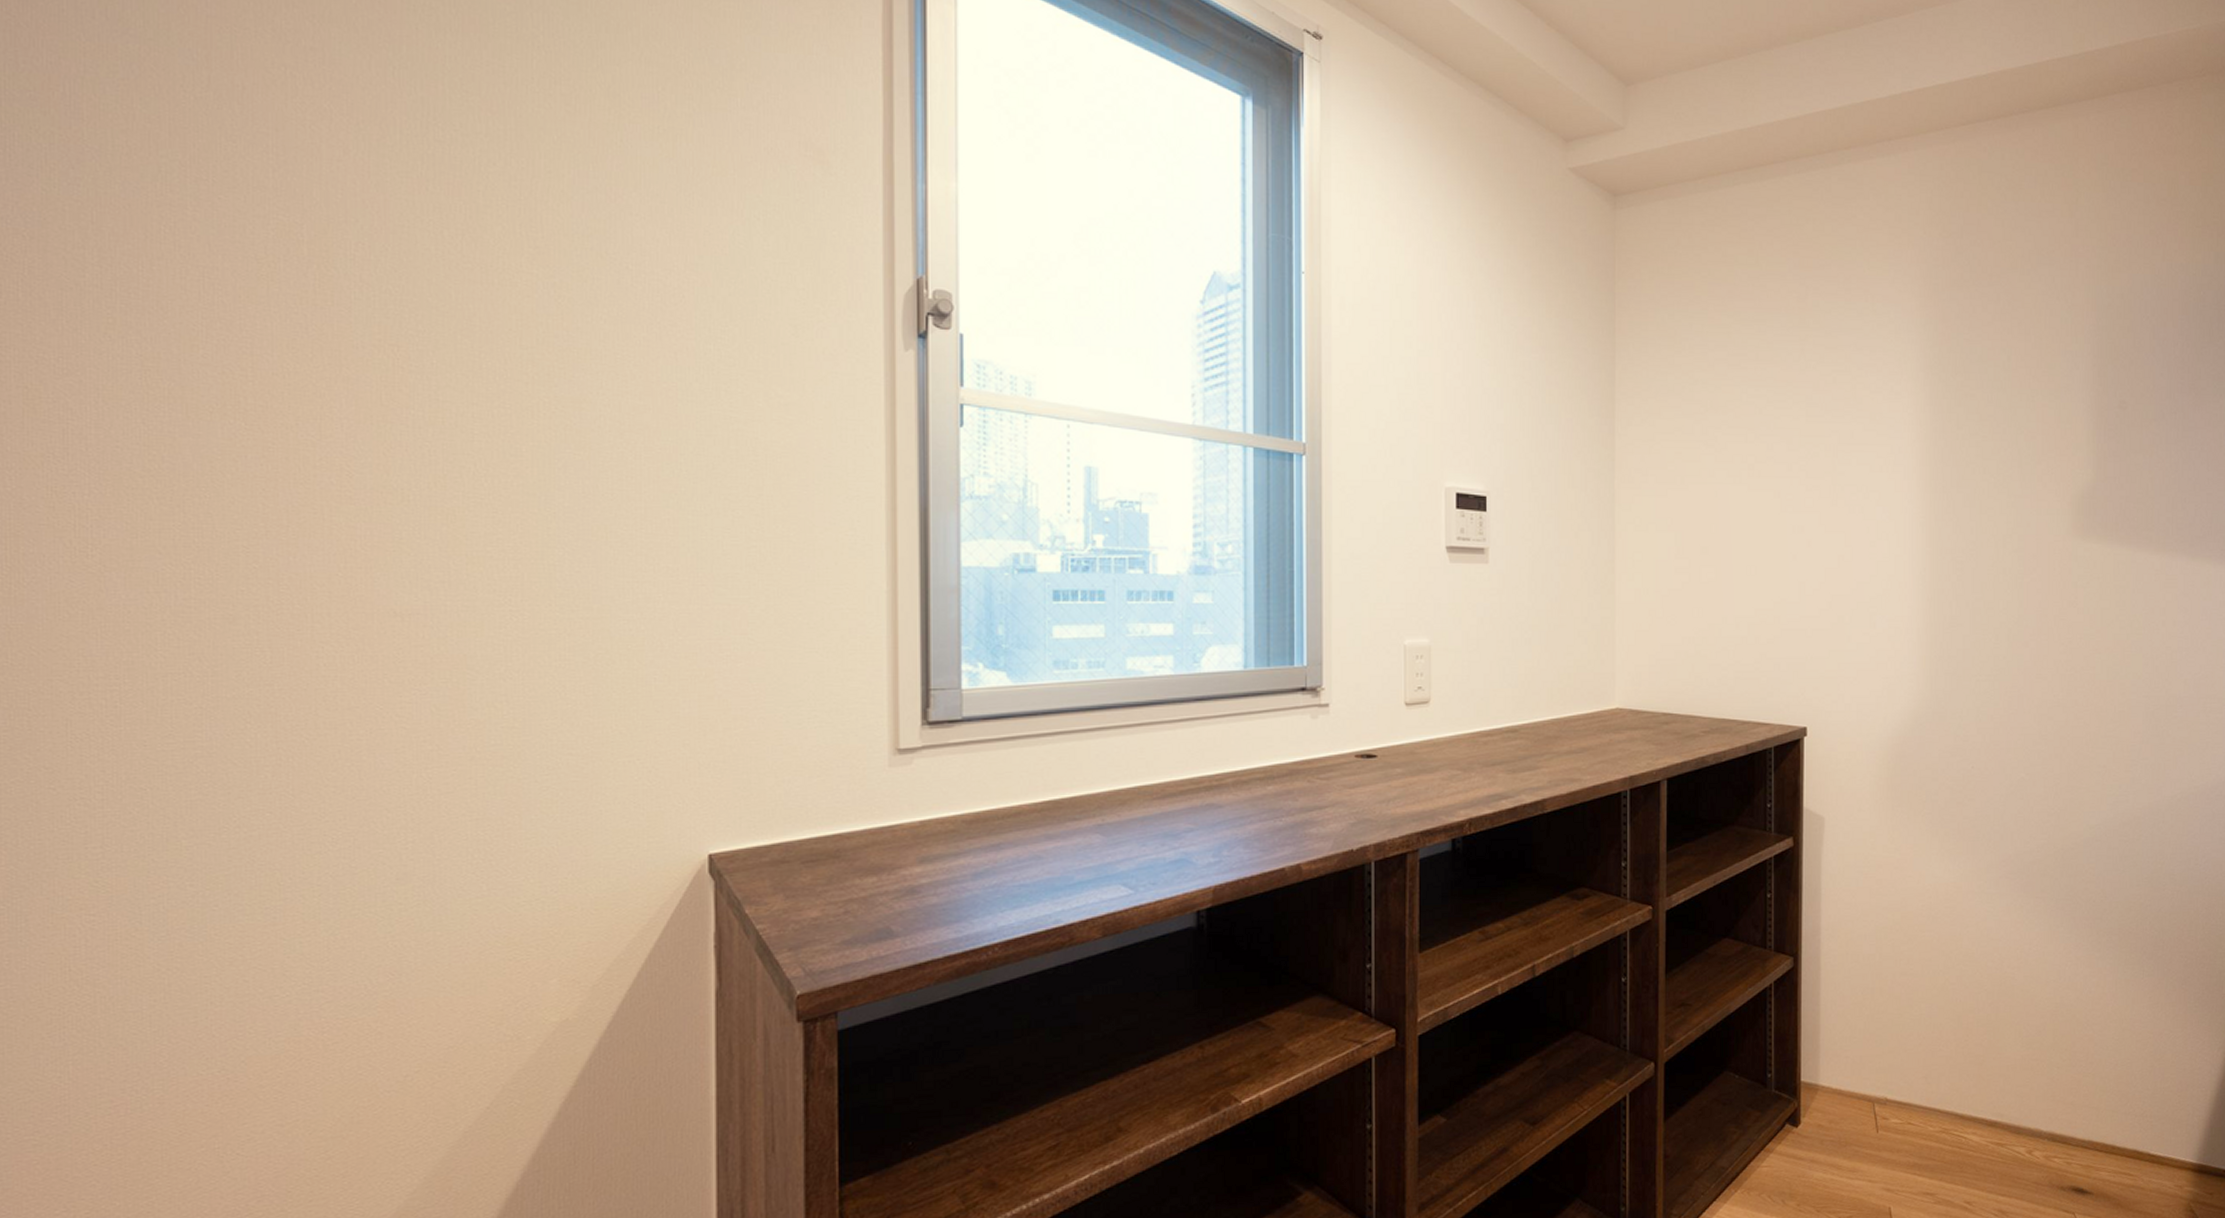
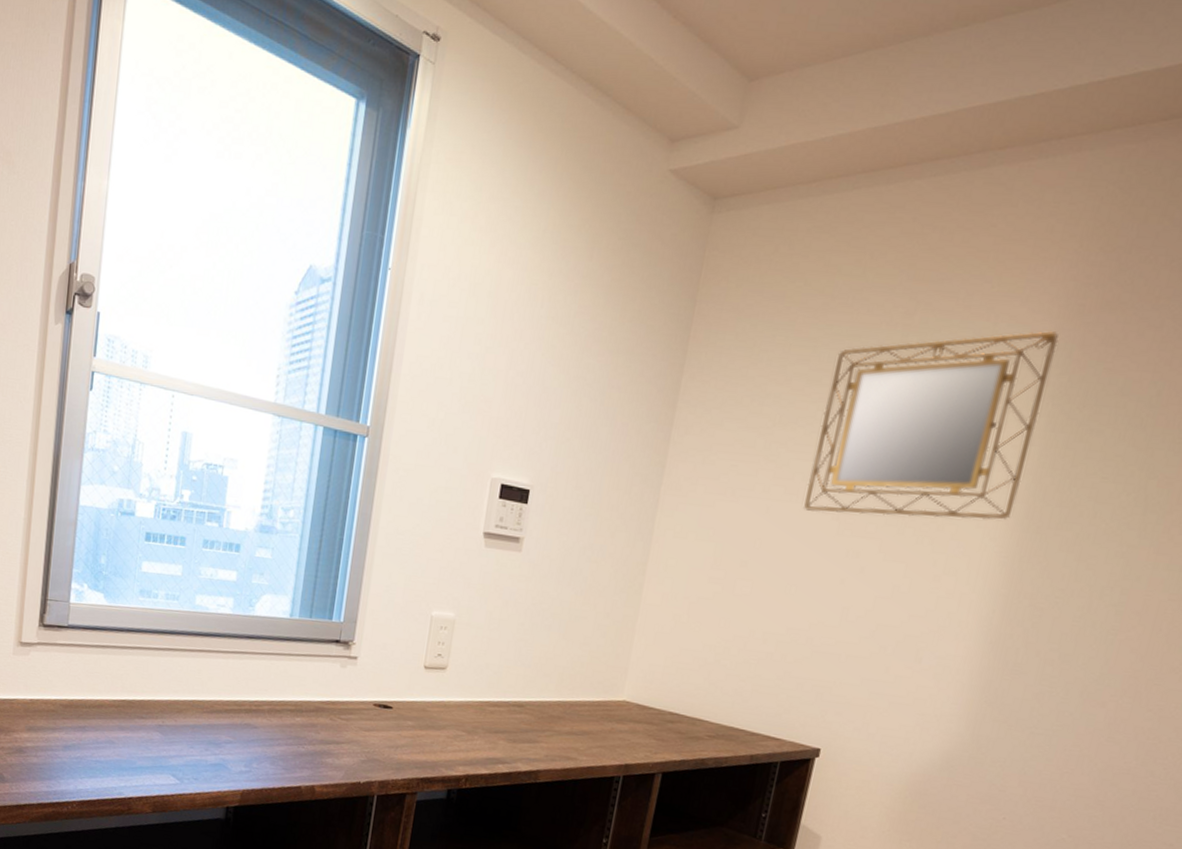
home mirror: none [1746,309,1925,491] -> present [804,331,1059,520]

